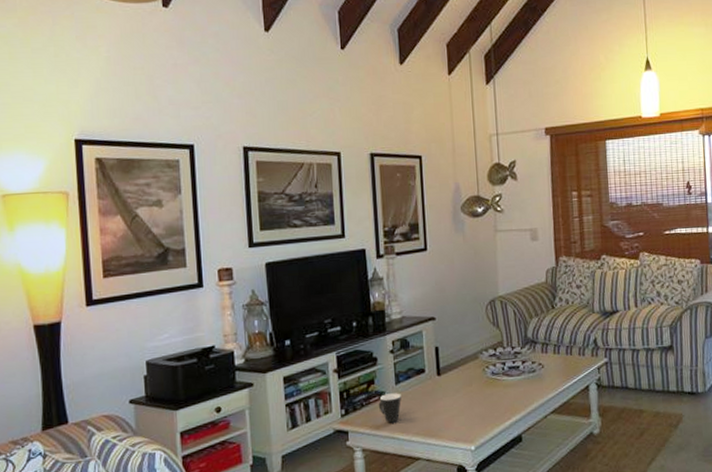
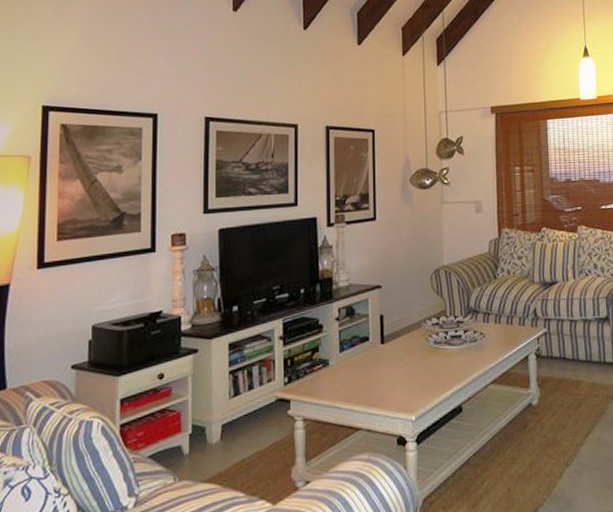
mug: present [378,393,402,423] -> none [321,361,345,392]

